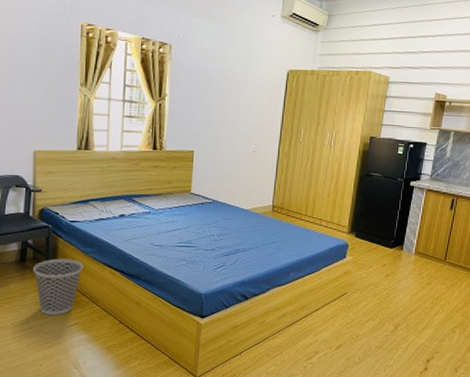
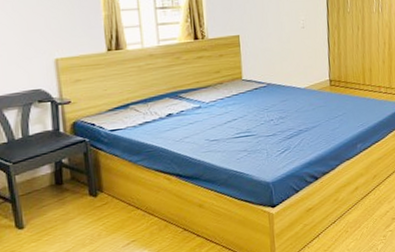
wastebasket: present [33,258,84,315] -> none [73,171,133,238]

